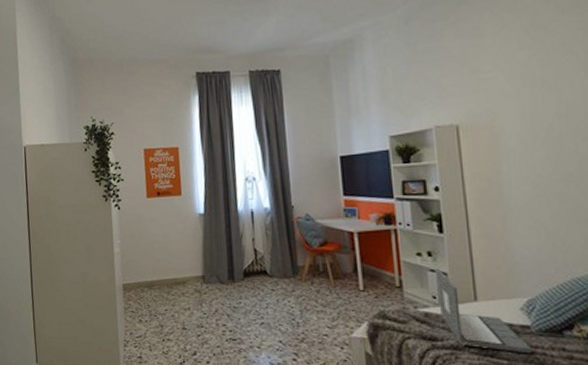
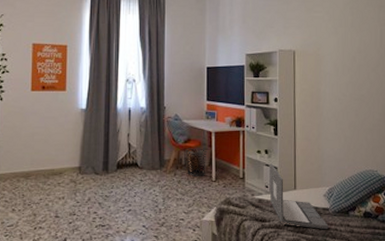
waste bin: none [322,251,351,286] -> present [185,148,208,178]

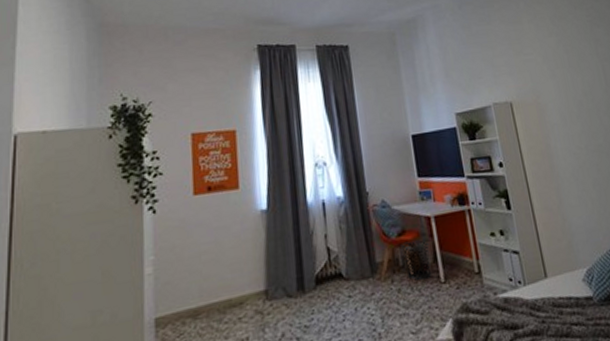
laptop: present [269,163,329,230] -> none [509,247,598,330]

